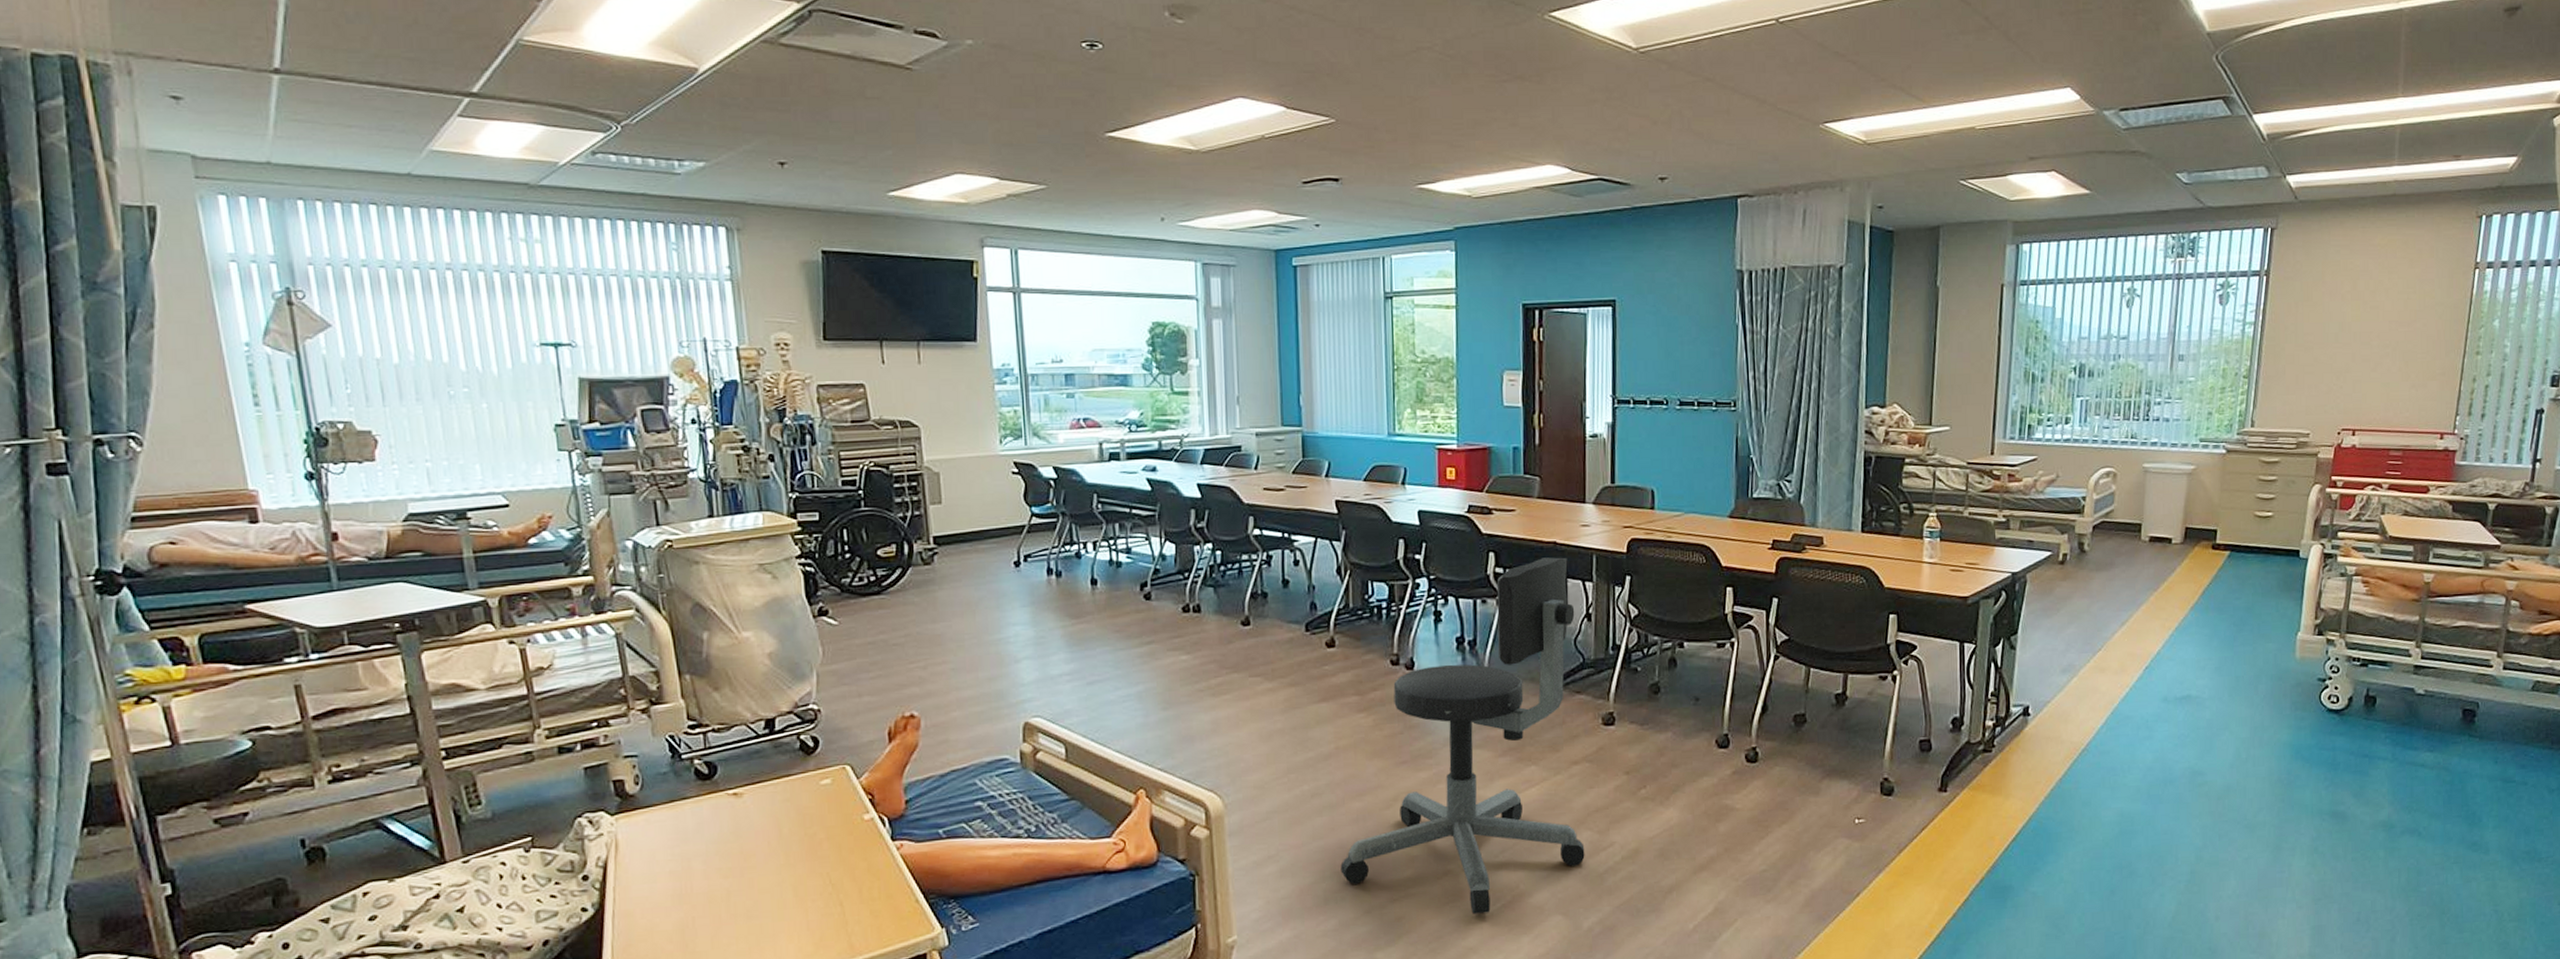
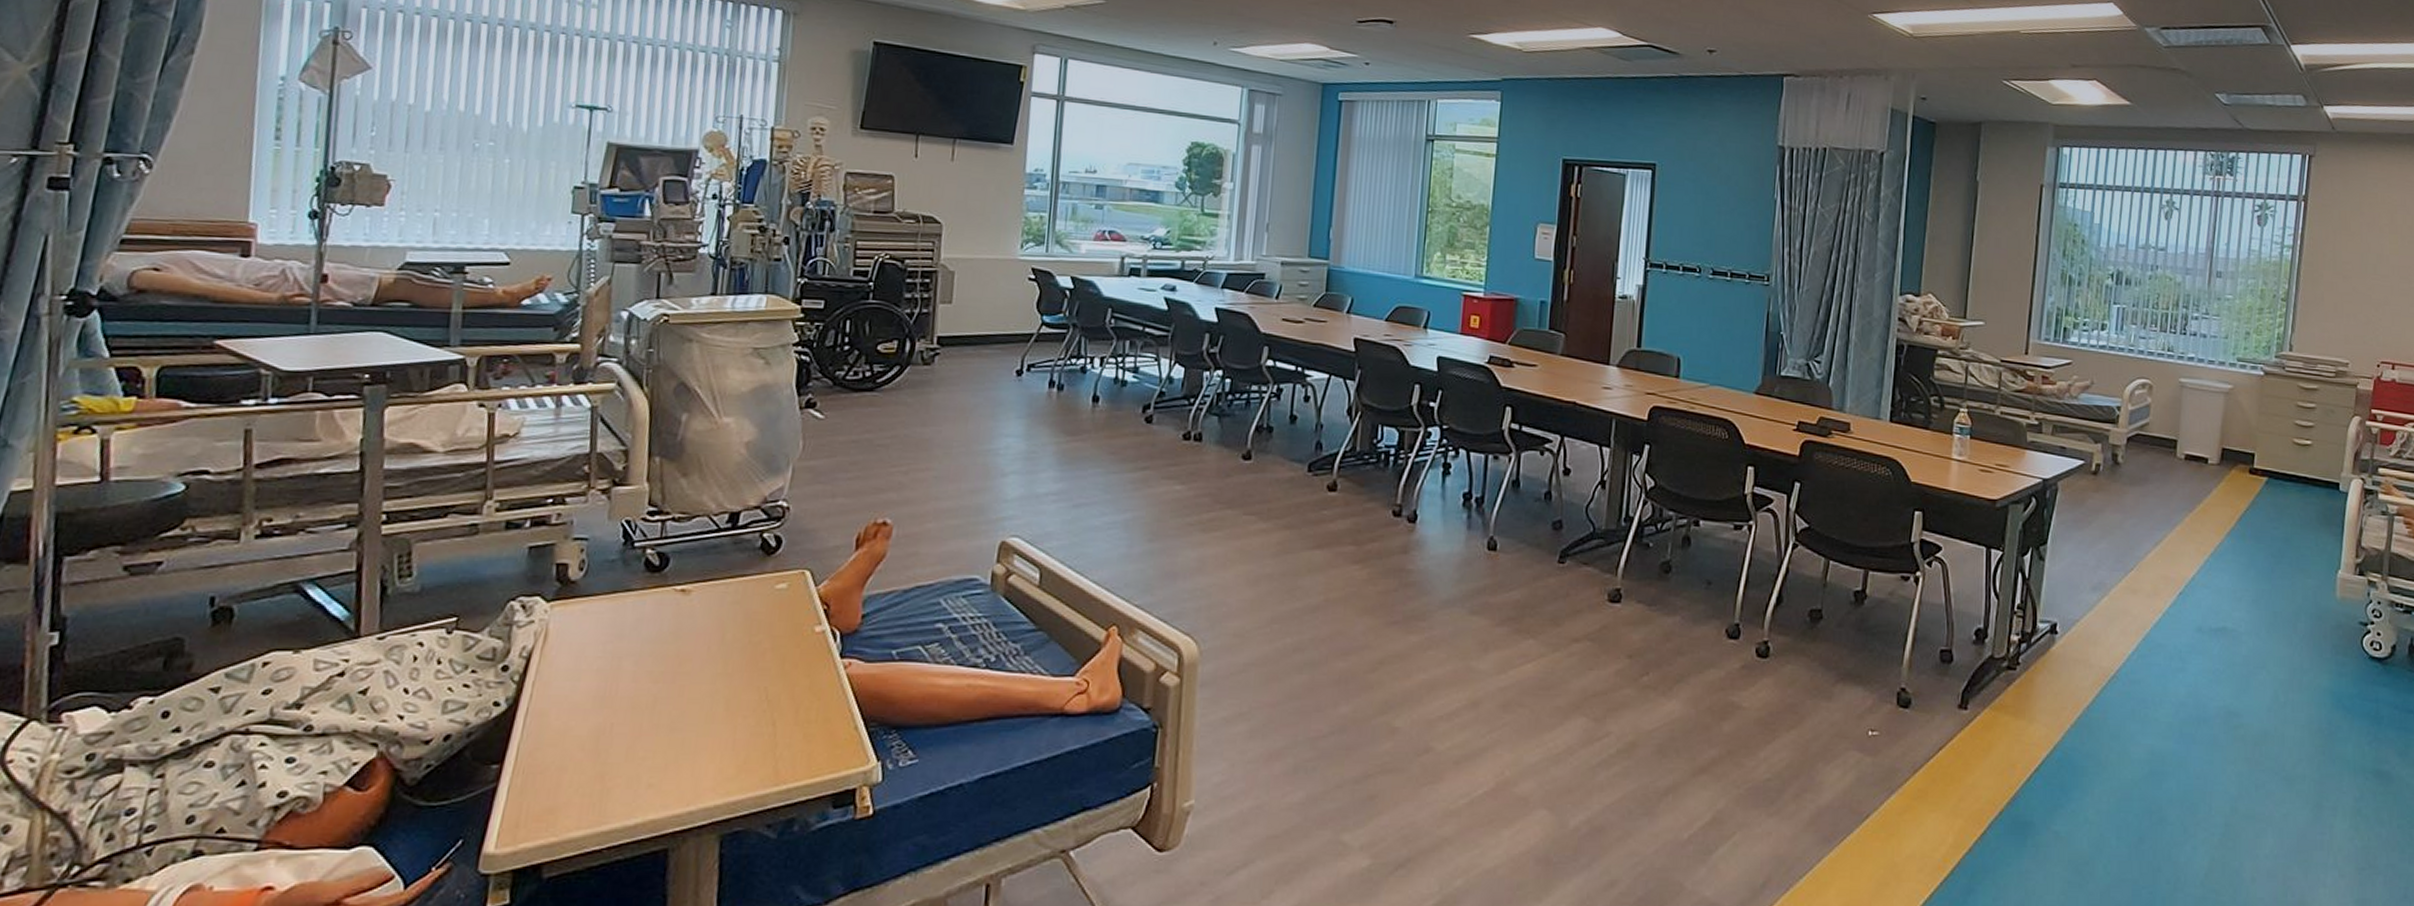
office chair: present [1340,557,1585,914] -> none [1315,417,1589,800]

